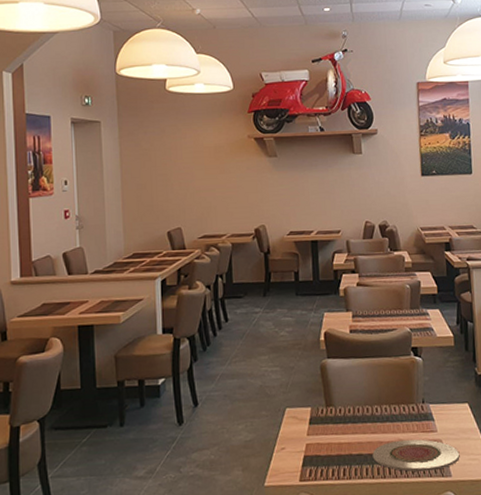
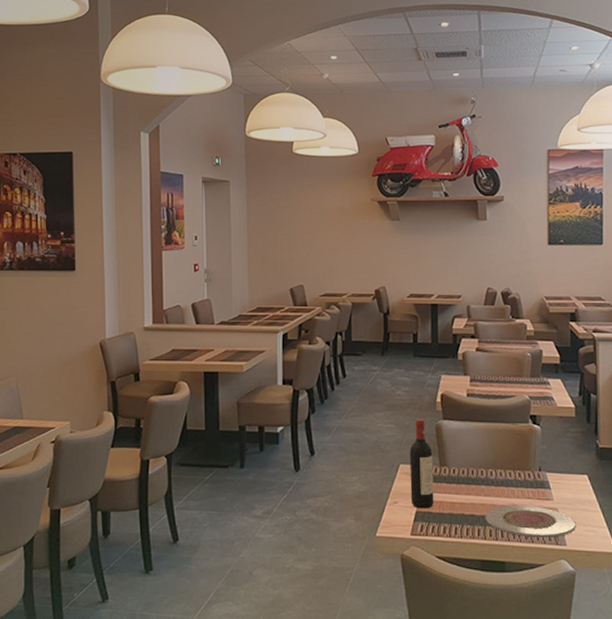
wine bottle: none [295,359,322,453] -> present [409,419,434,509]

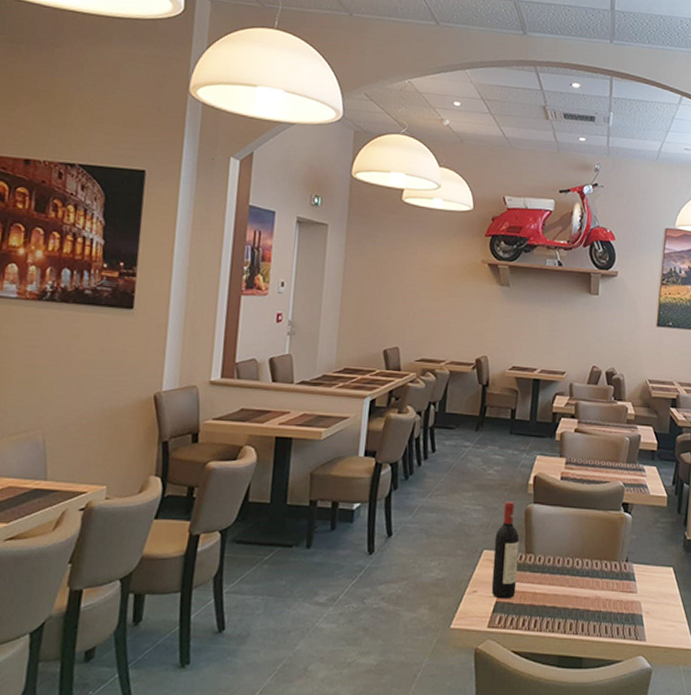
plate: present [485,505,576,538] -> none [567,597,657,633]

